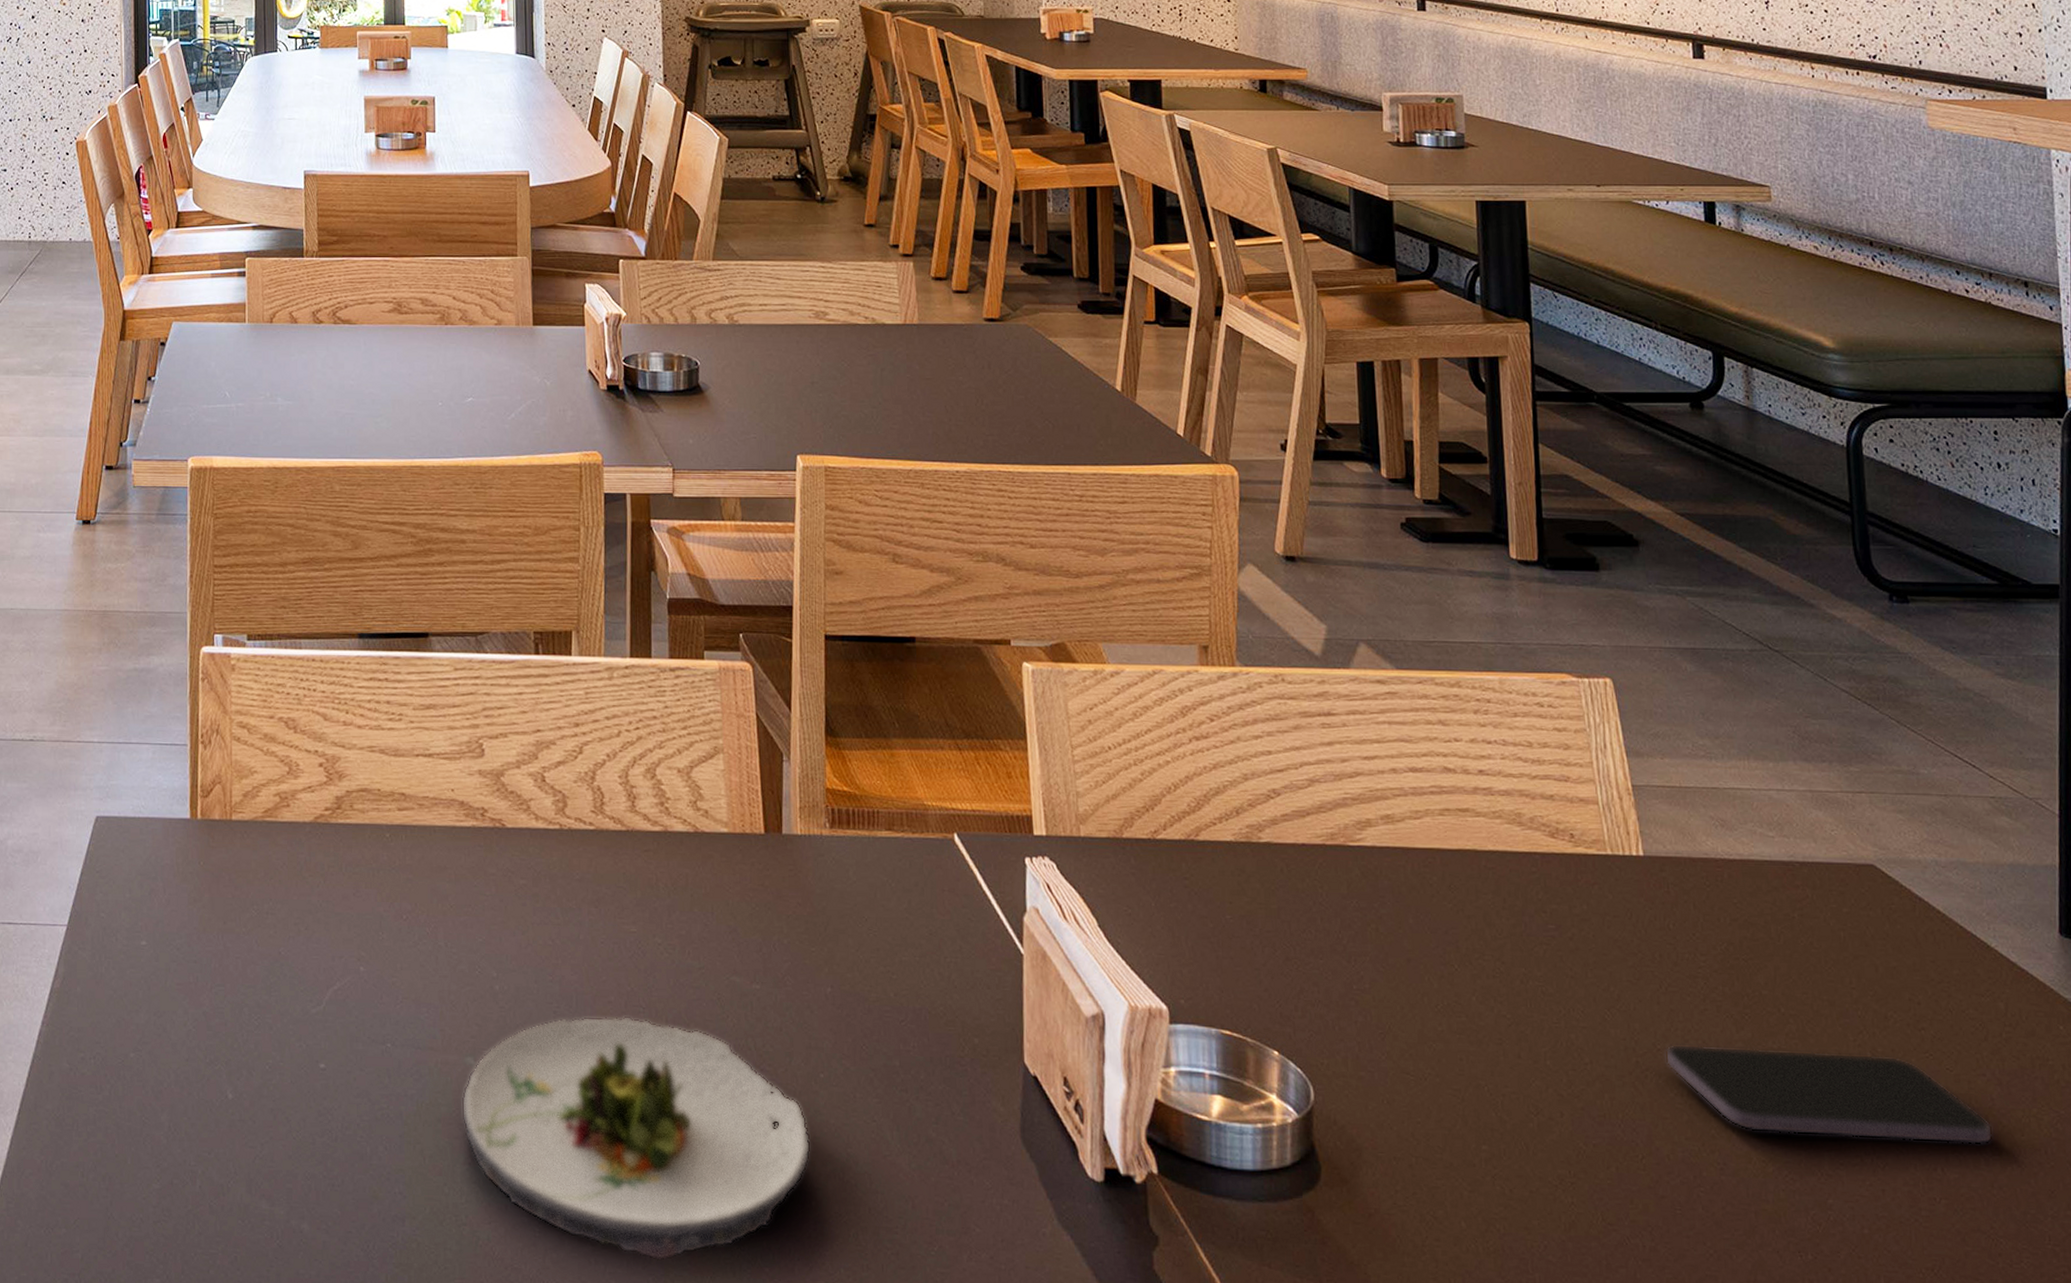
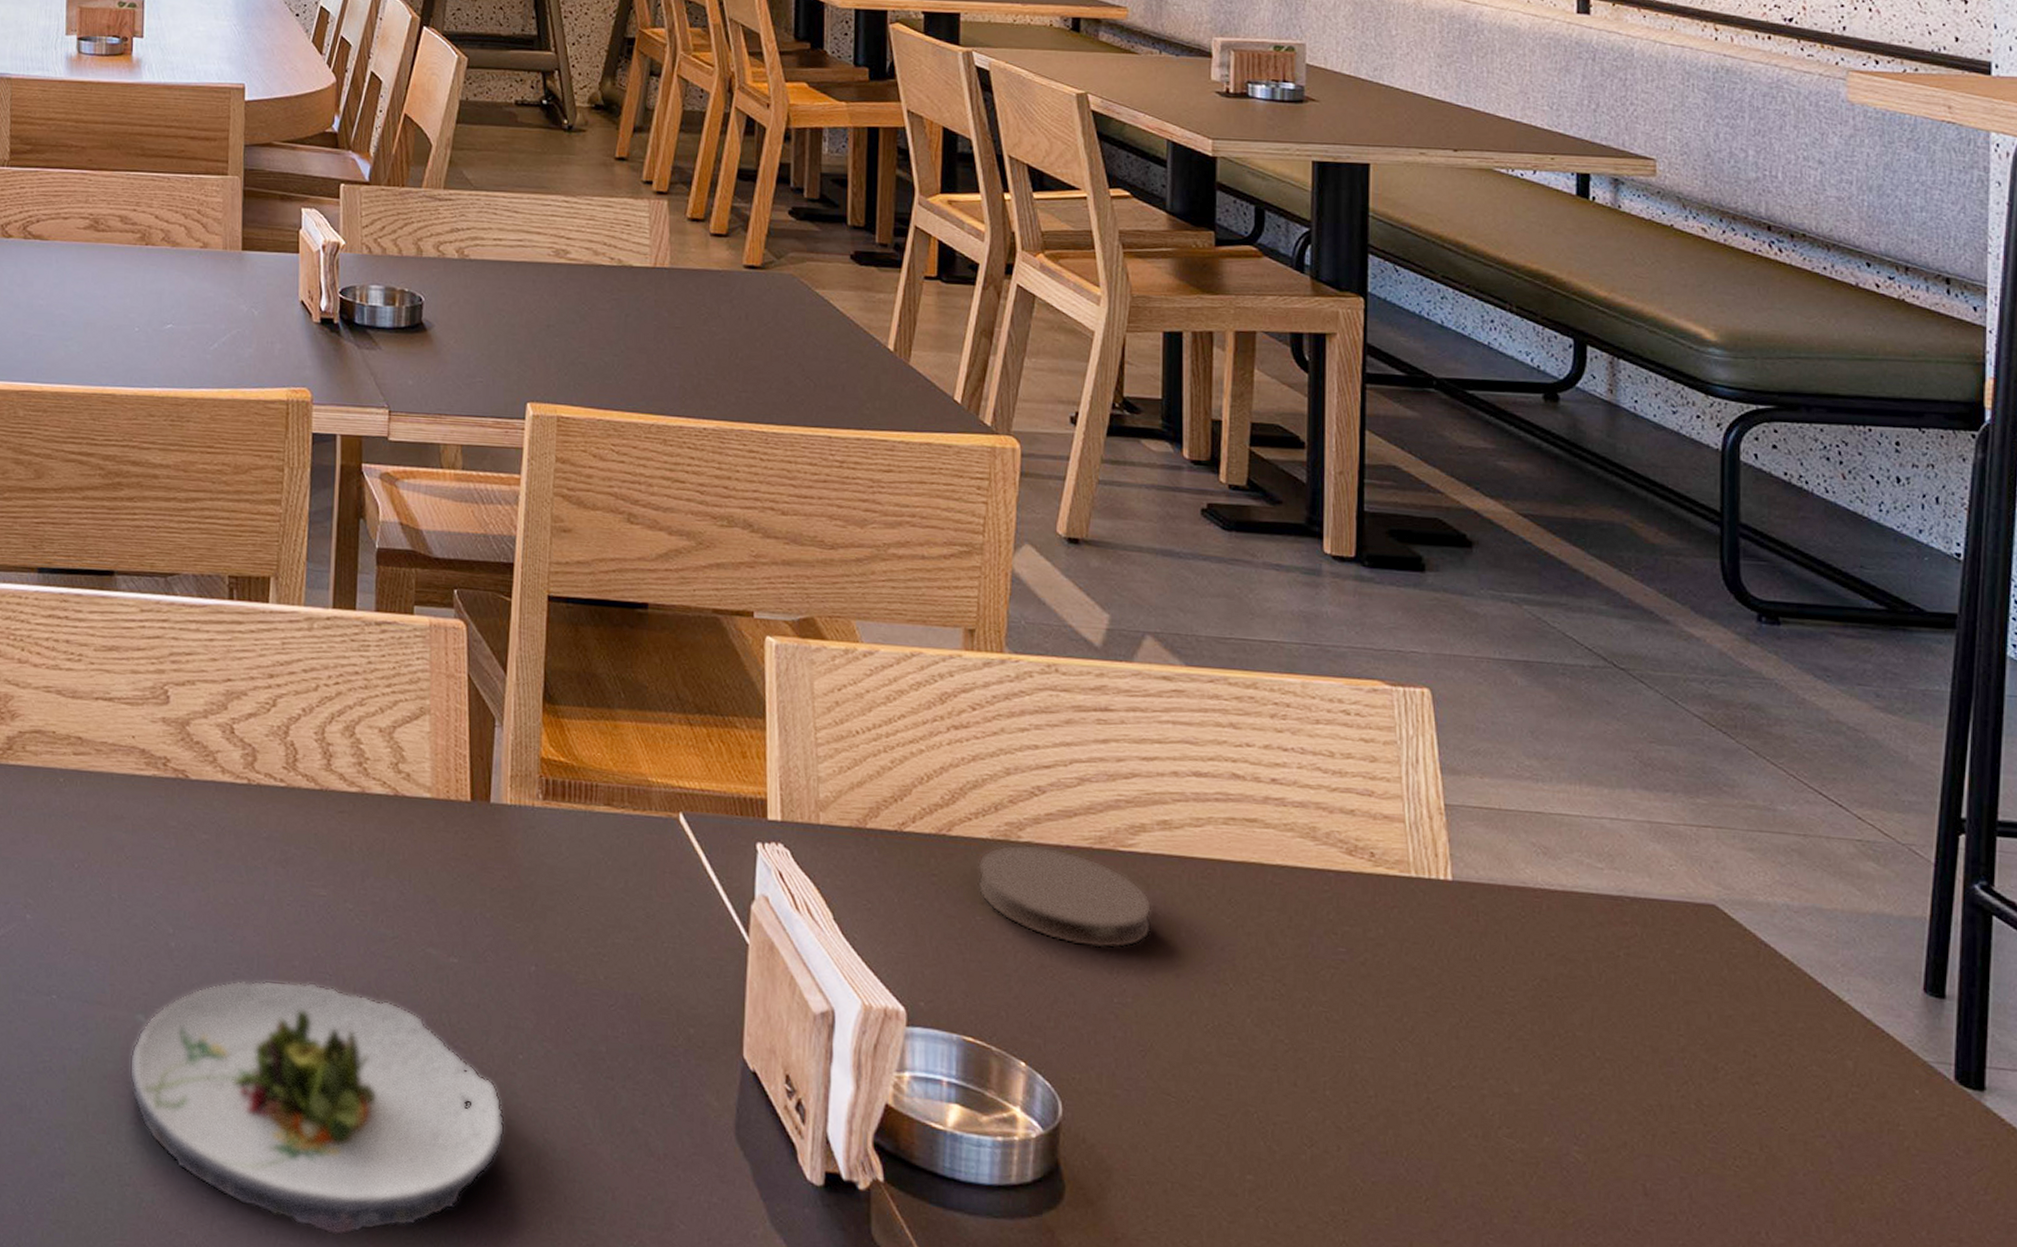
coaster: none [1224,844,1383,939] -> present [976,844,1153,949]
smartphone: present [1665,1044,1993,1145] -> none [1460,1082,1828,1211]

